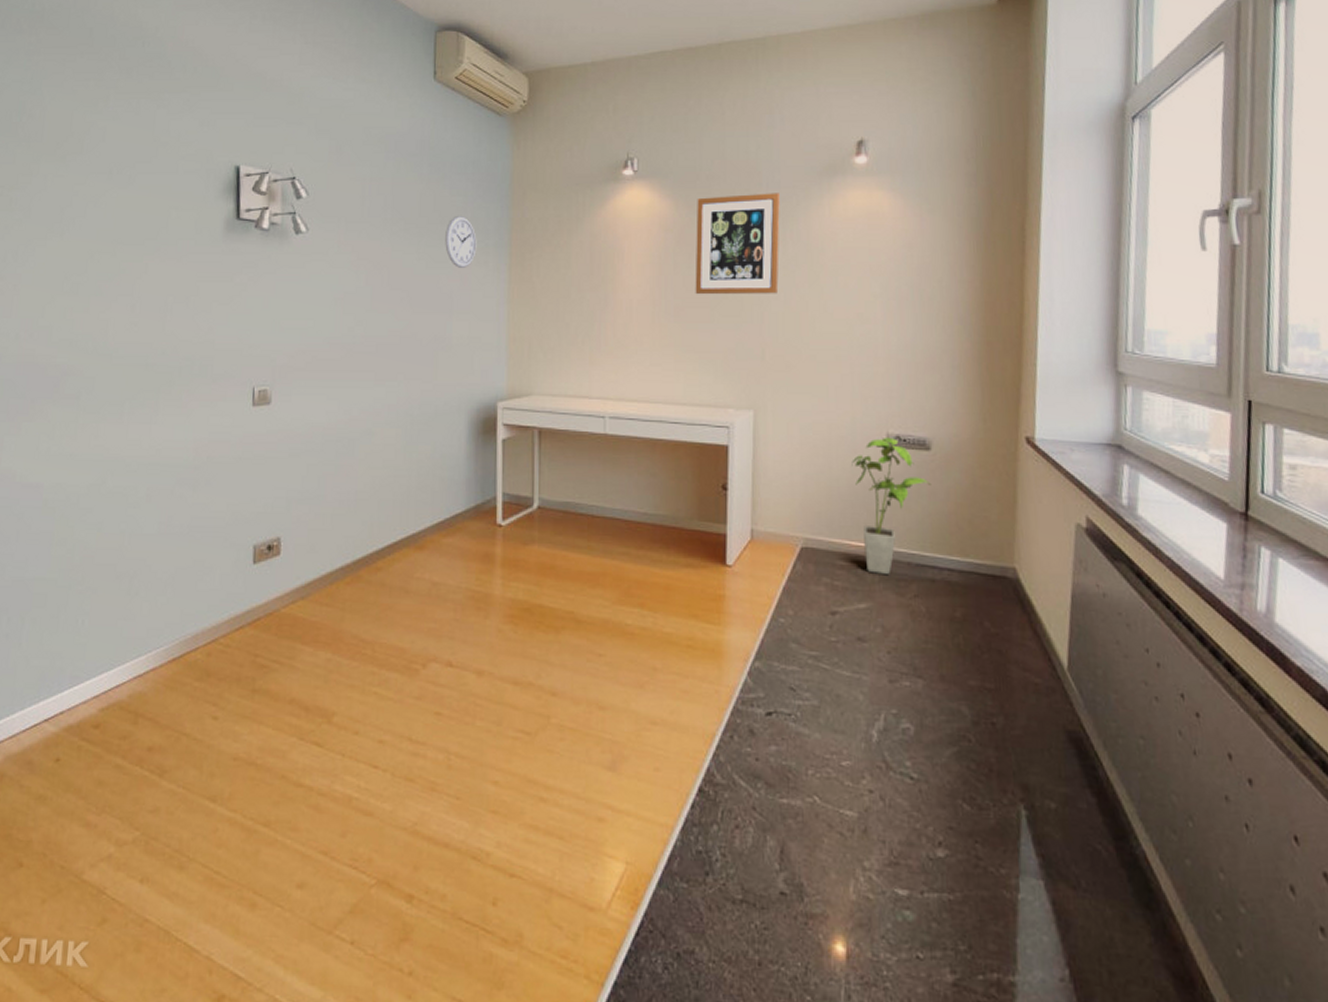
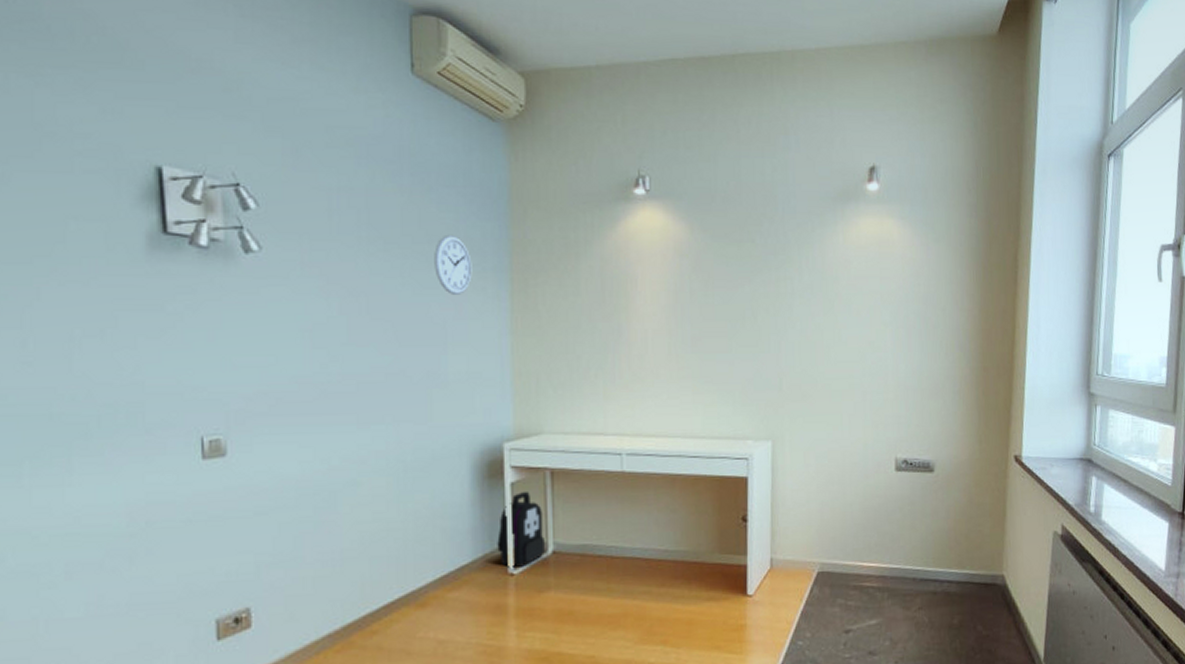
backpack: none [488,447,531,519] -> present [497,491,545,567]
wall art: present [695,193,780,295] -> none [712,218,796,324]
house plant: present [851,436,932,576] -> none [864,461,934,592]

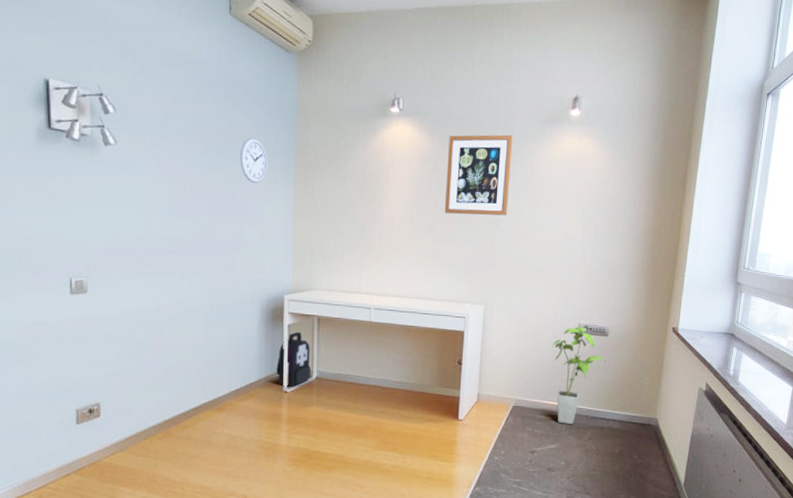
wall art: none [712,218,796,324] -> present [444,134,513,216]
house plant: none [864,461,934,592] -> present [552,326,607,425]

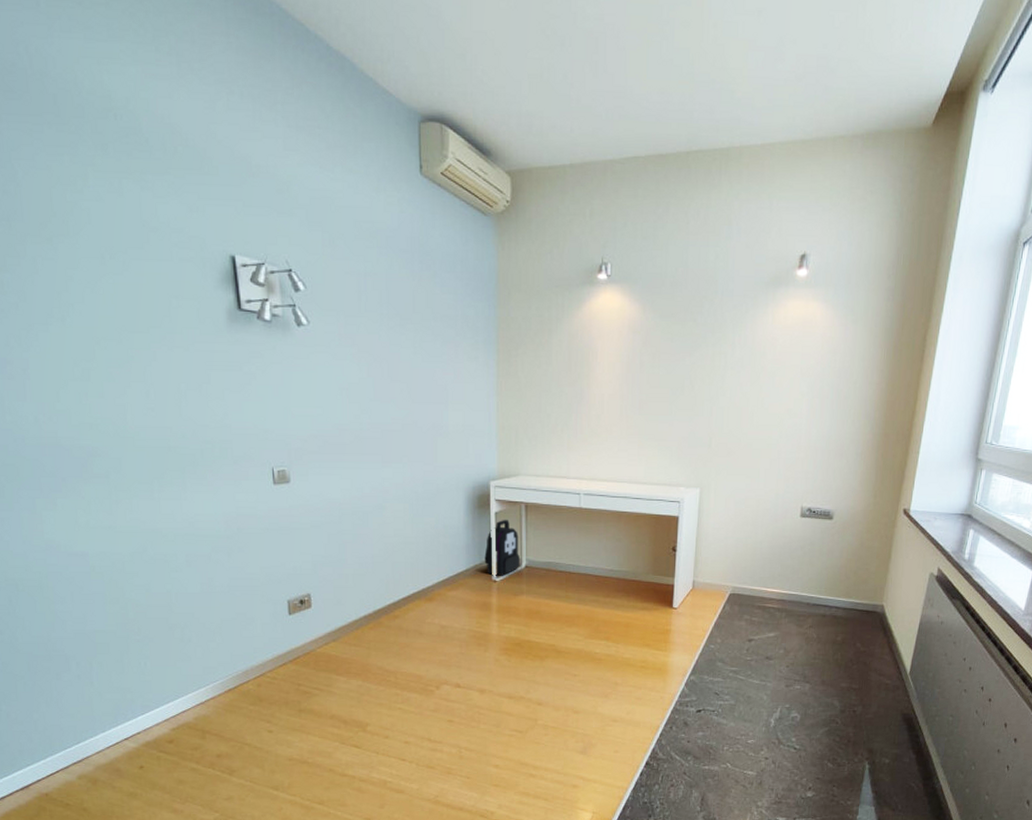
wall clock: present [240,137,268,183] -> none [438,312,468,362]
wall art: present [444,134,513,216] -> none [657,300,732,391]
house plant: present [552,326,607,425] -> none [773,509,831,613]

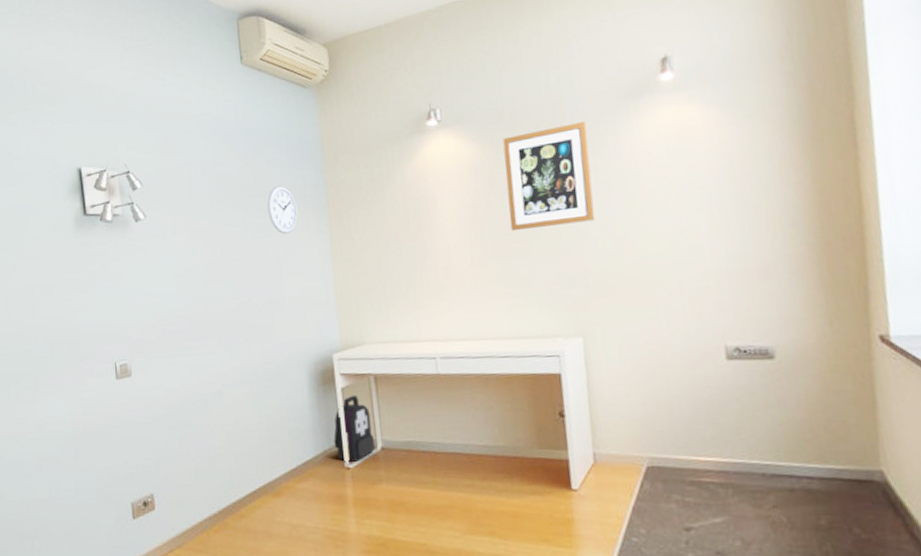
wall clock: none [438,312,468,362] -> present [267,185,298,234]
wall art: none [657,300,732,391] -> present [502,121,595,232]

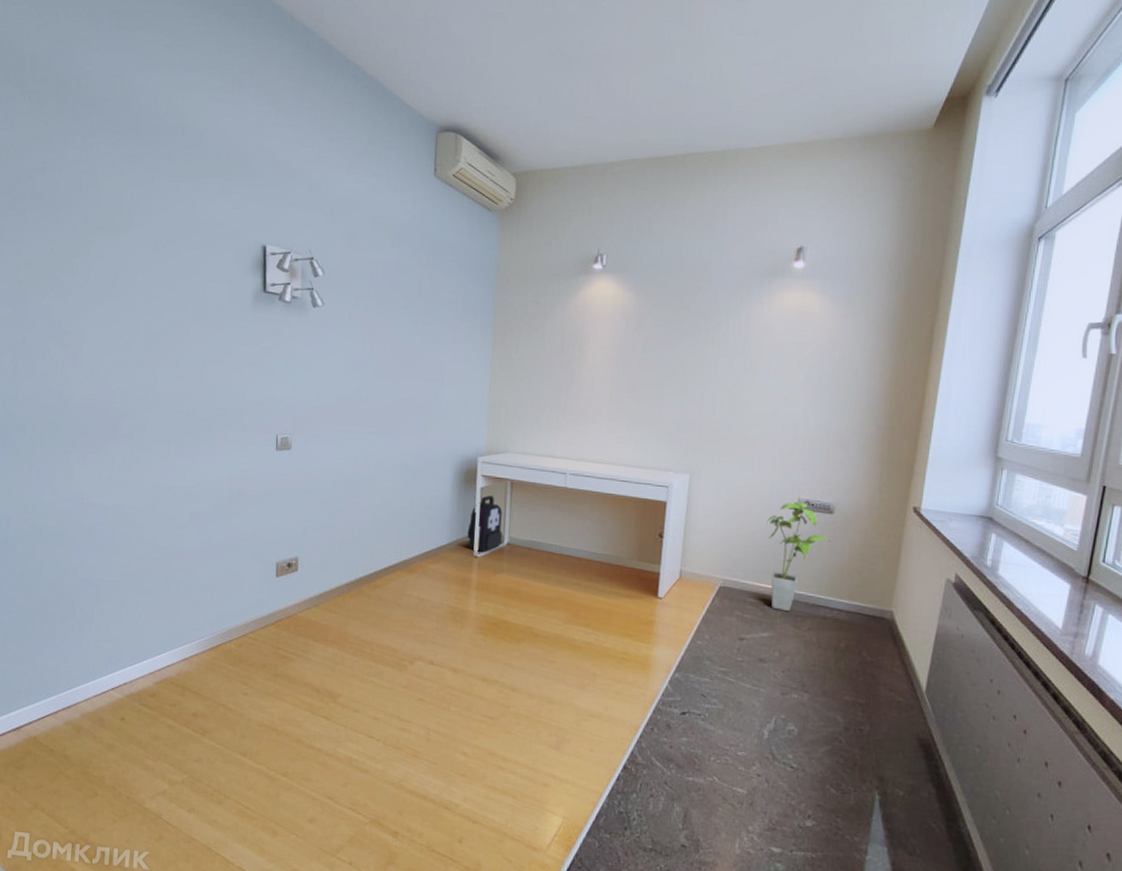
wall clock: present [267,185,298,234] -> none [439,297,466,343]
wall art: present [502,121,595,232] -> none [648,290,726,378]
house plant: none [690,349,779,488] -> present [767,501,831,612]

